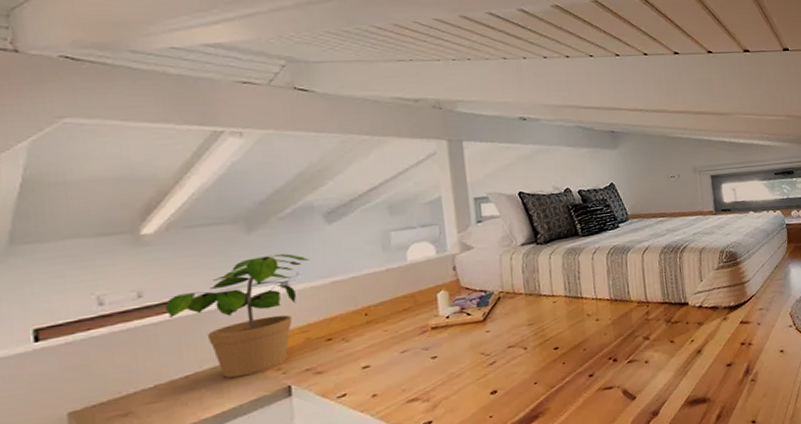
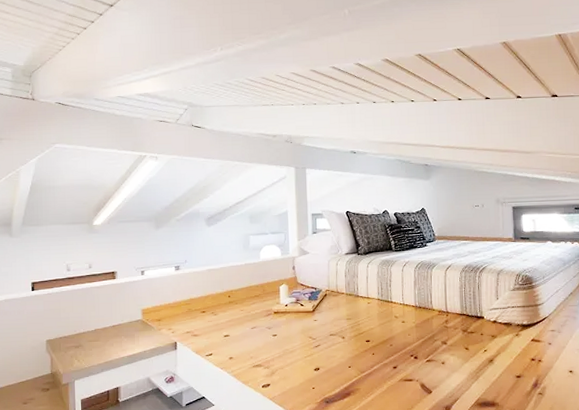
potted plant: present [165,253,310,379] -> none [104,245,194,331]

